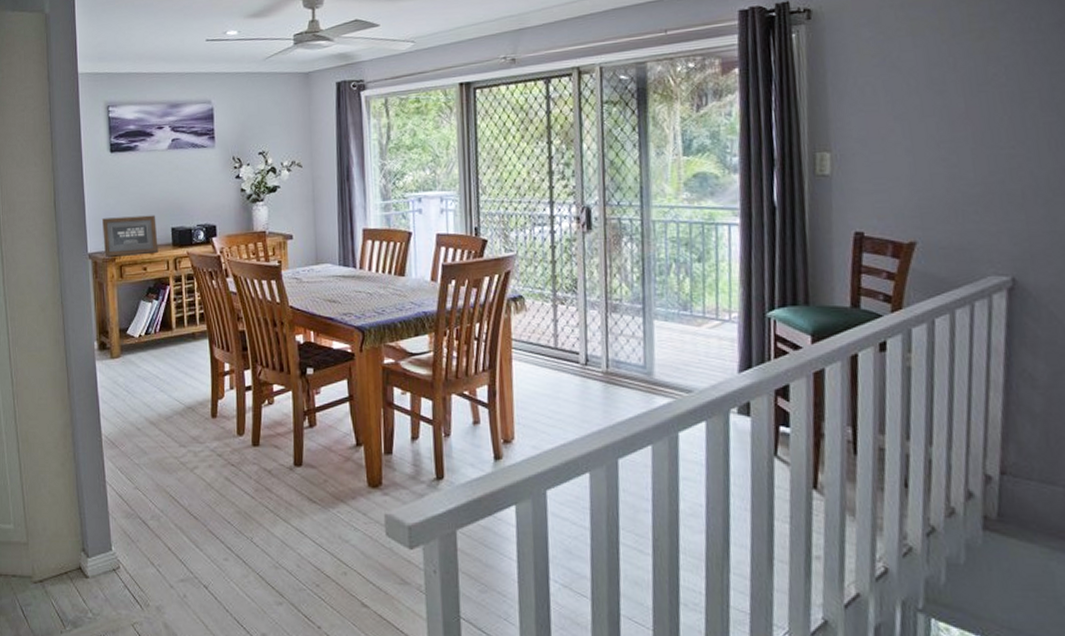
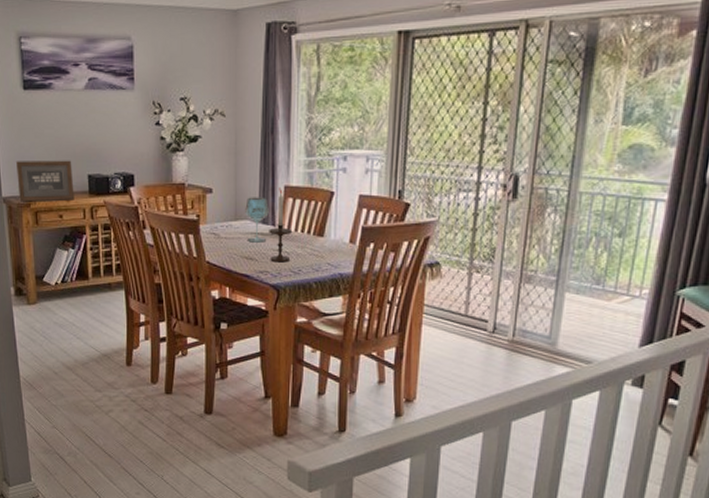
wine glass: none [325,240,349,286] -> present [245,197,269,243]
candlestick: none [350,231,374,304] -> present [269,188,293,263]

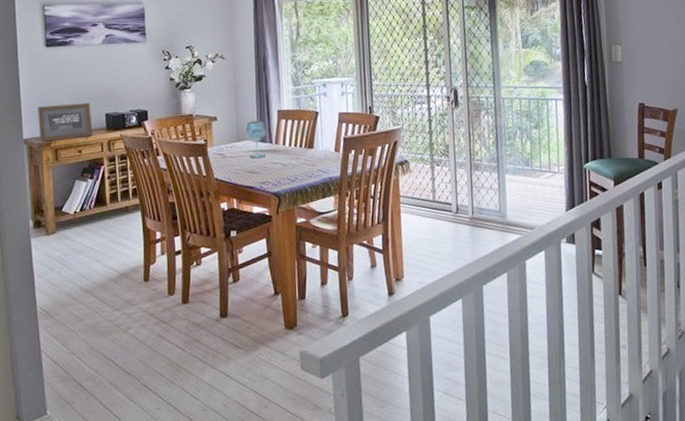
candlestick: present [269,188,293,263] -> none [267,112,287,174]

